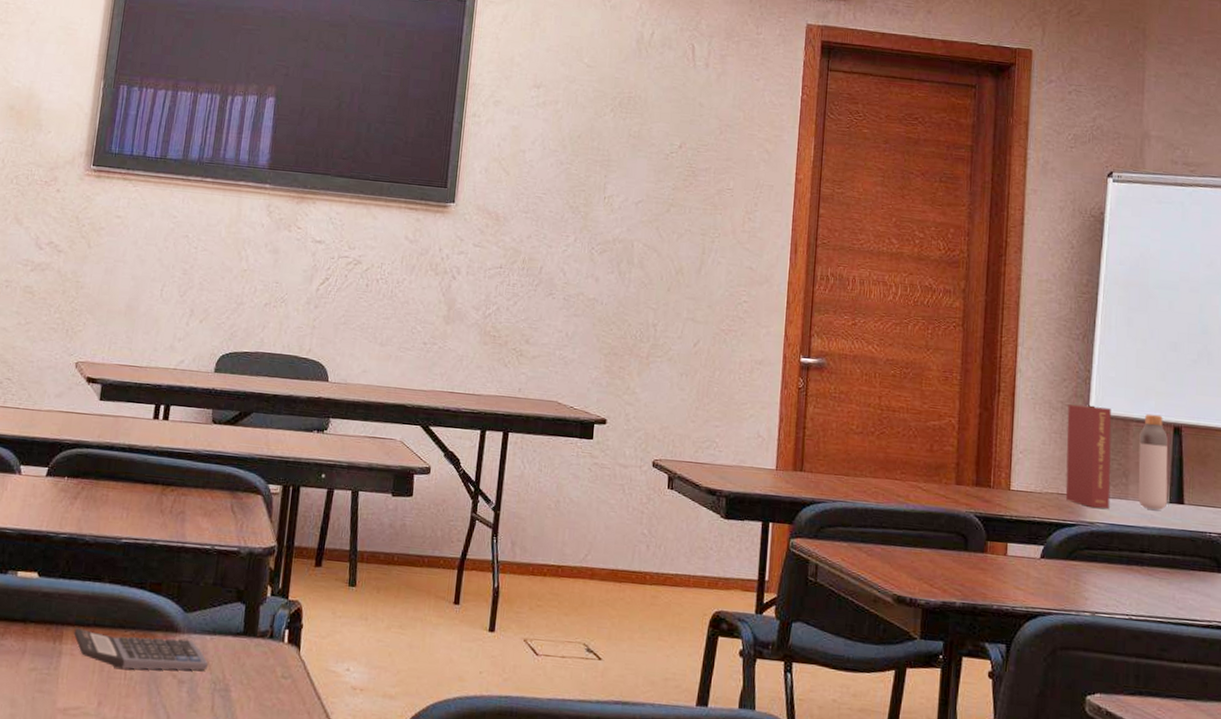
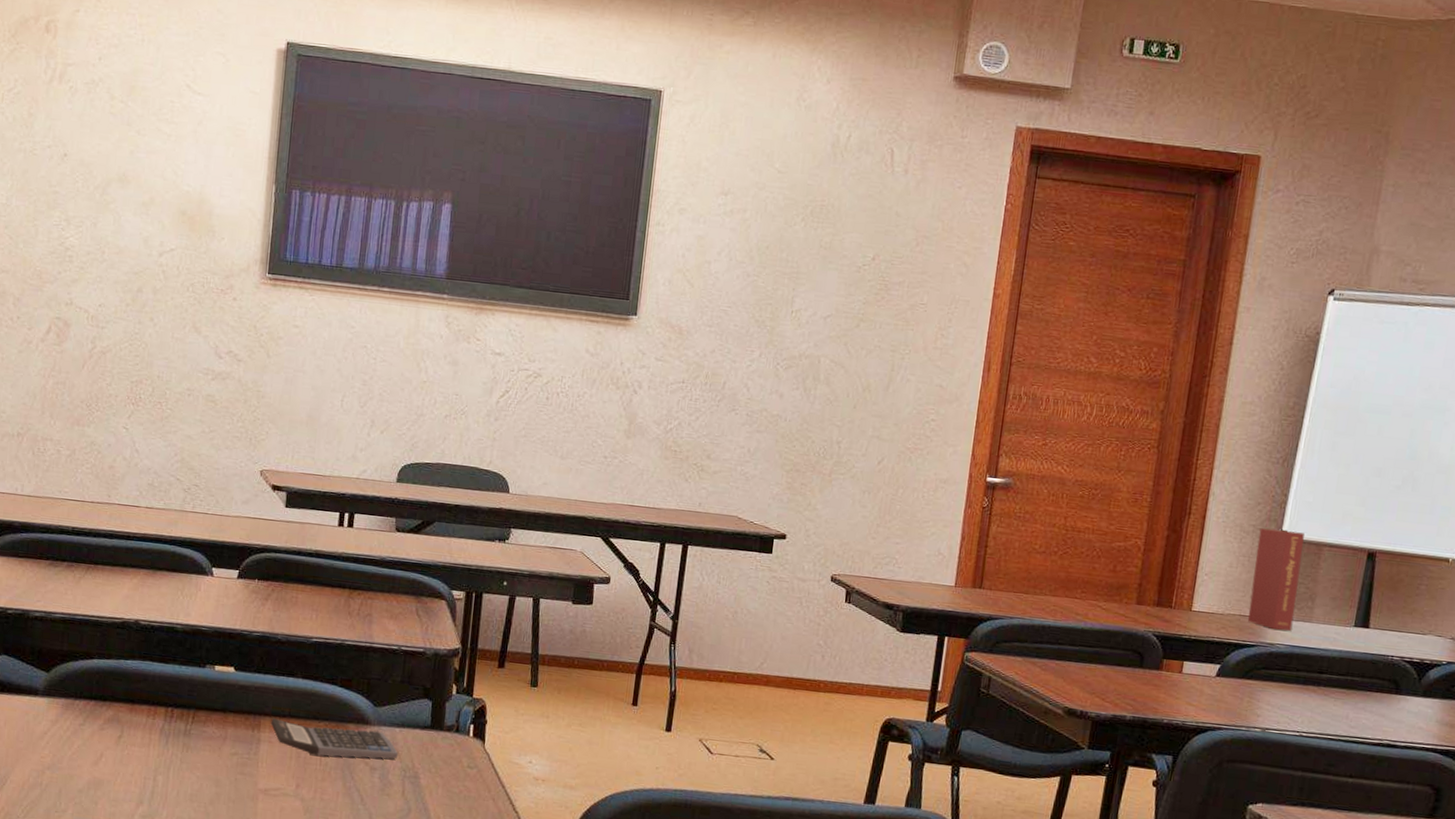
bottle: present [1138,413,1168,510] -> none [1322,539,1361,634]

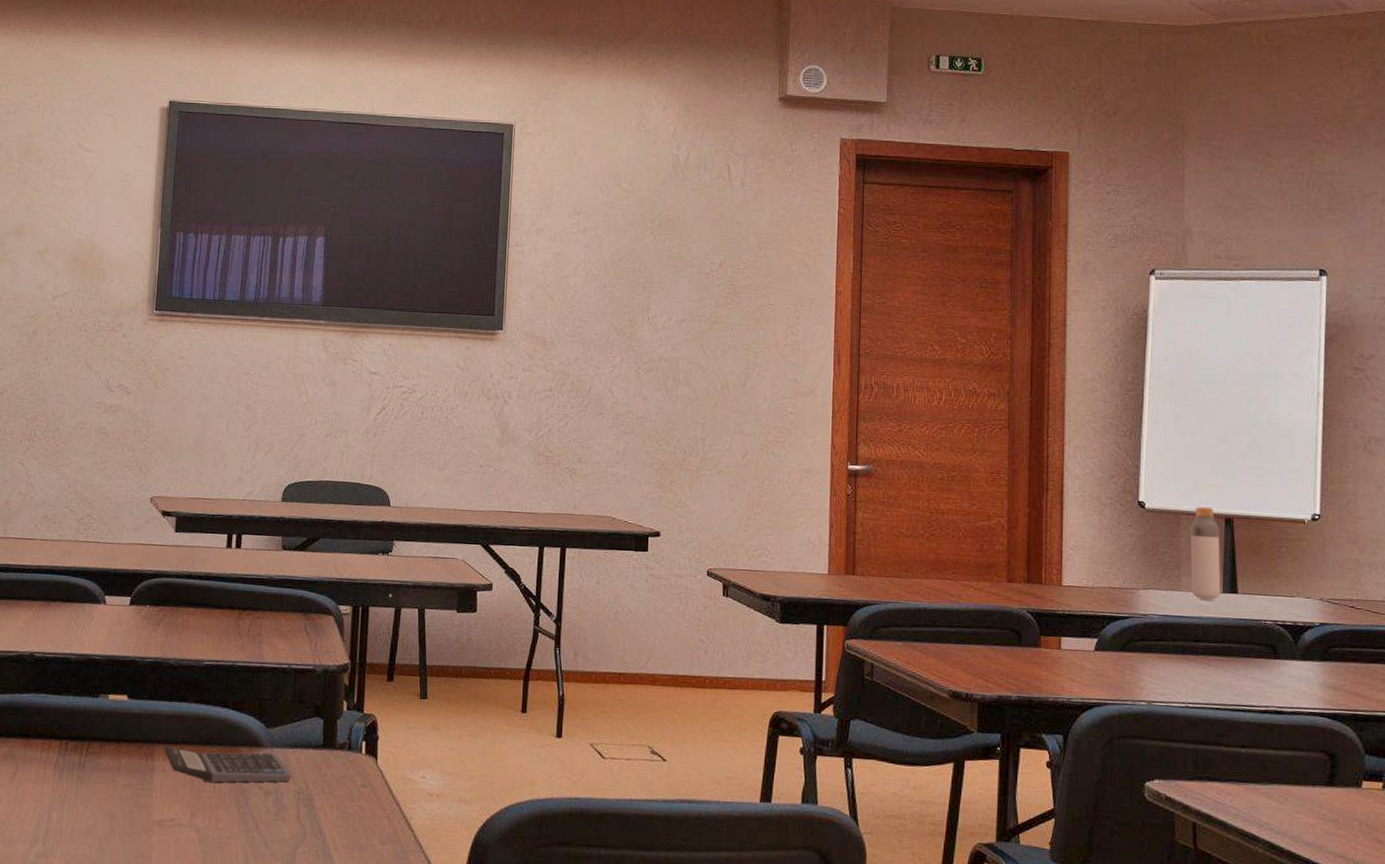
book: present [1247,528,1305,631] -> none [1117,500,1163,601]
bottle: none [1322,539,1361,634] -> present [1190,506,1220,600]

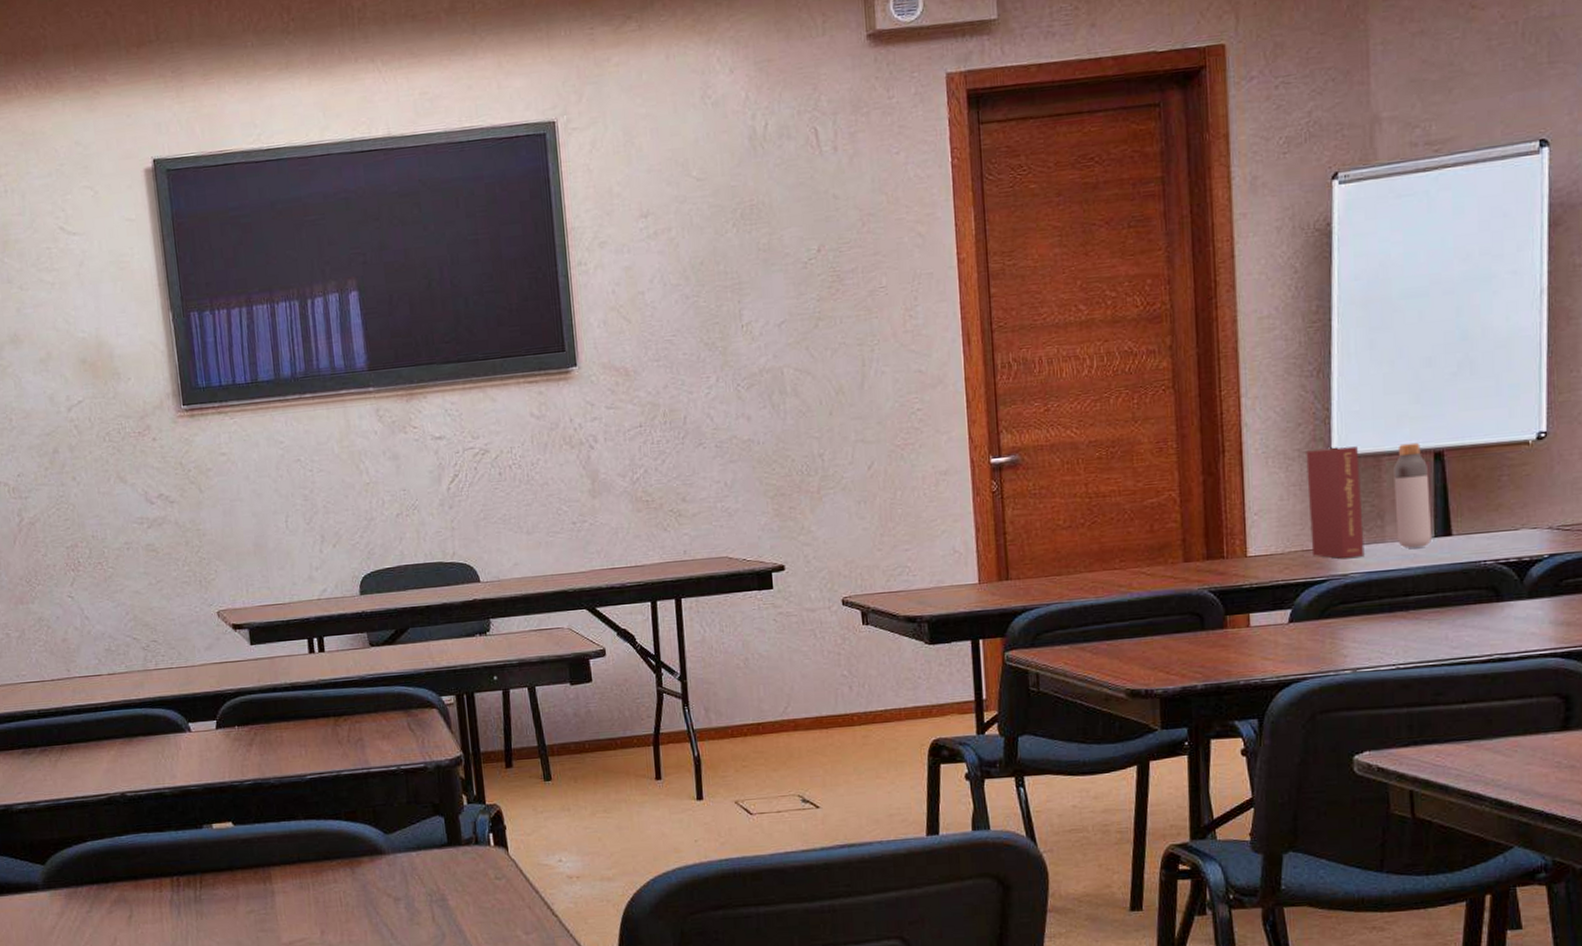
calculator: present [164,745,292,782] -> none [281,859,421,897]
book: none [1117,500,1163,601] -> present [1306,446,1365,559]

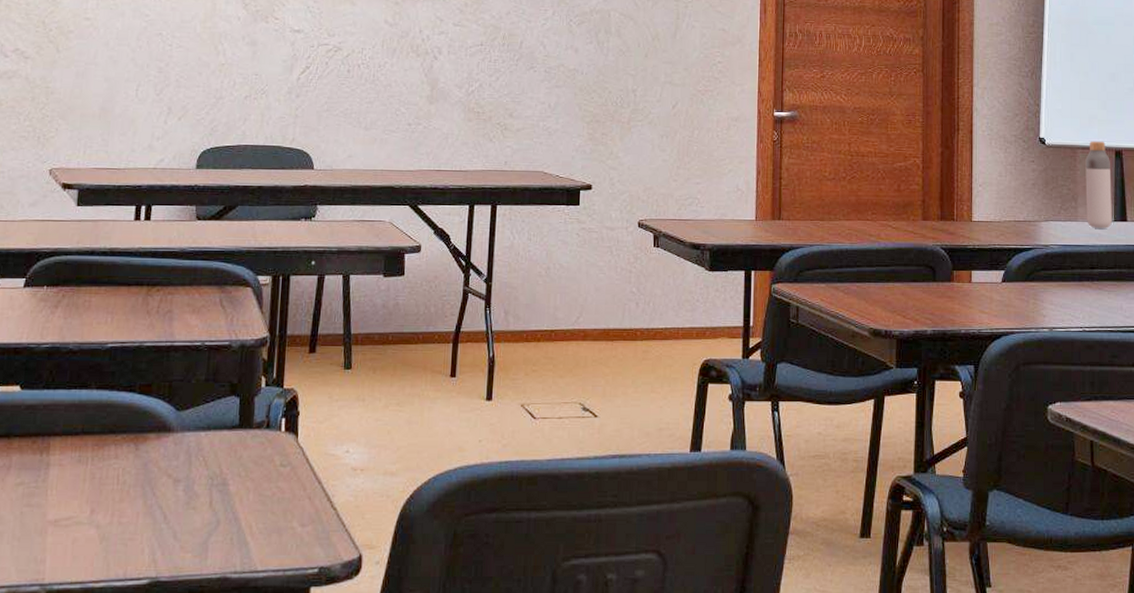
book: present [1306,446,1365,559] -> none [1021,137,1062,231]

